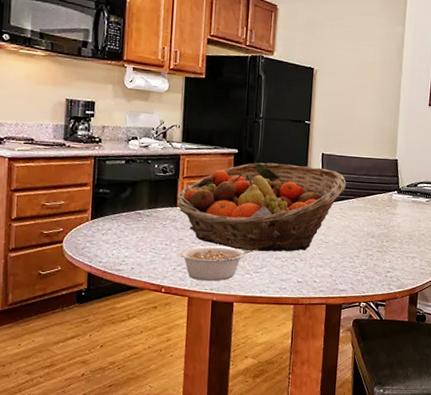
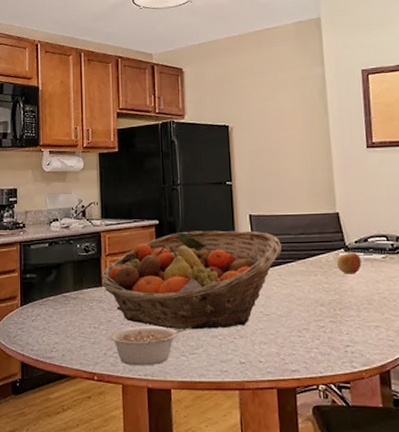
apple: none [389,193,410,213] -> present [336,251,362,274]

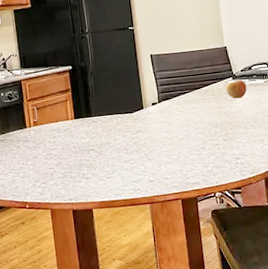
fruit basket: present [101,230,281,330] -> none [25,68,179,159]
legume: present [109,326,191,366] -> none [36,155,106,193]

